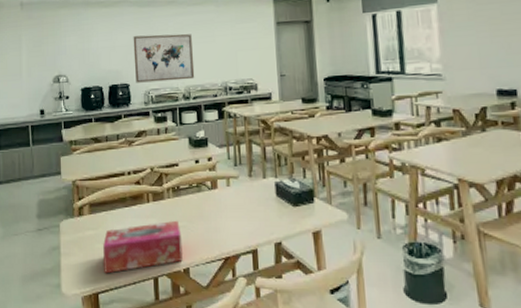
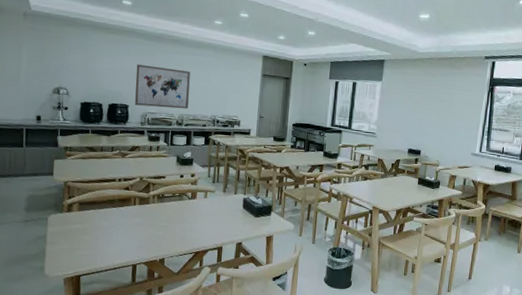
tissue box: present [102,220,183,274] -> none [87,221,161,260]

